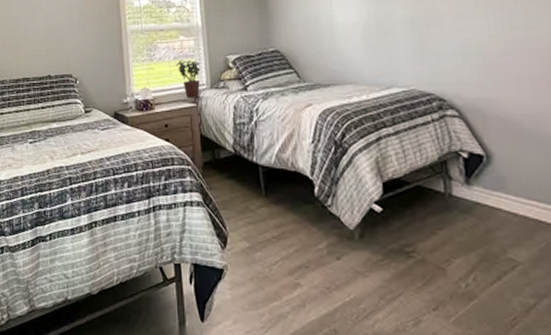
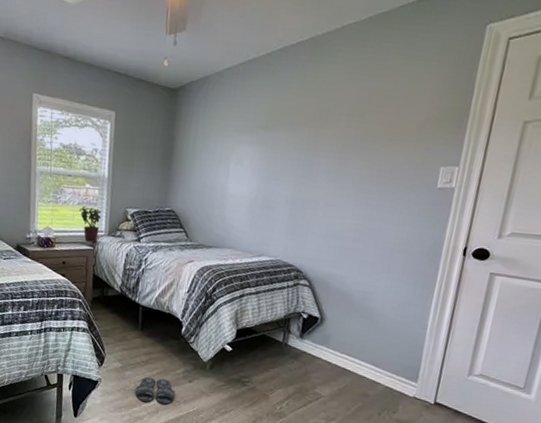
slippers: none [270,257,323,294] -> present [135,376,175,405]

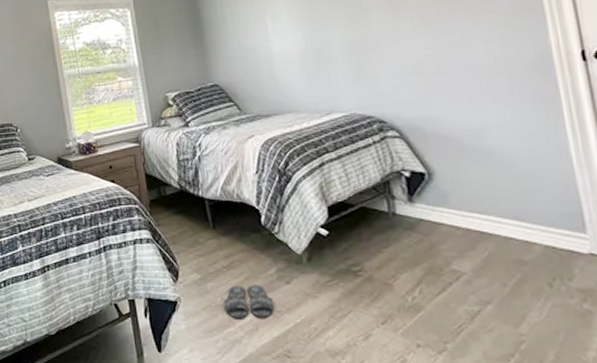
potted plant: present [79,205,102,243] -> none [116,100,142,139]

